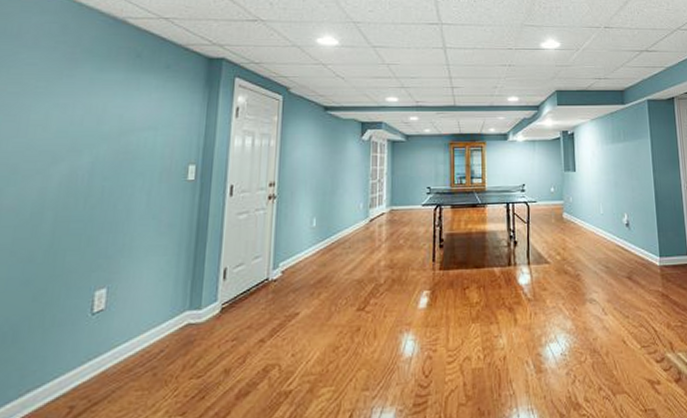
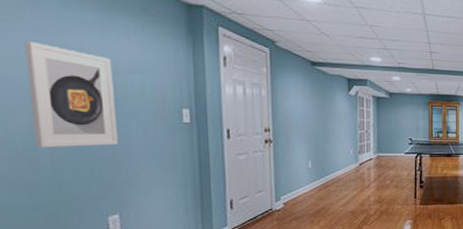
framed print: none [42,104,130,215] -> present [24,40,118,148]

